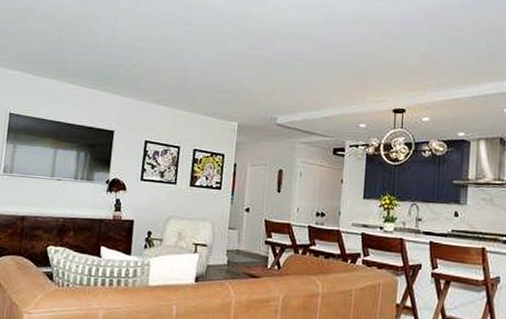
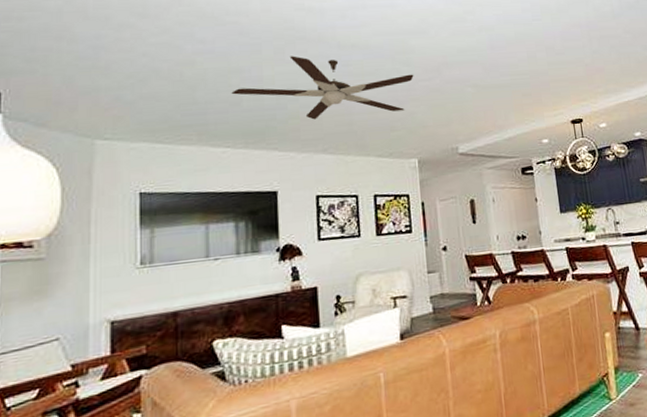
ceiling fan: none [90,10,248,75] -> present [231,56,414,120]

